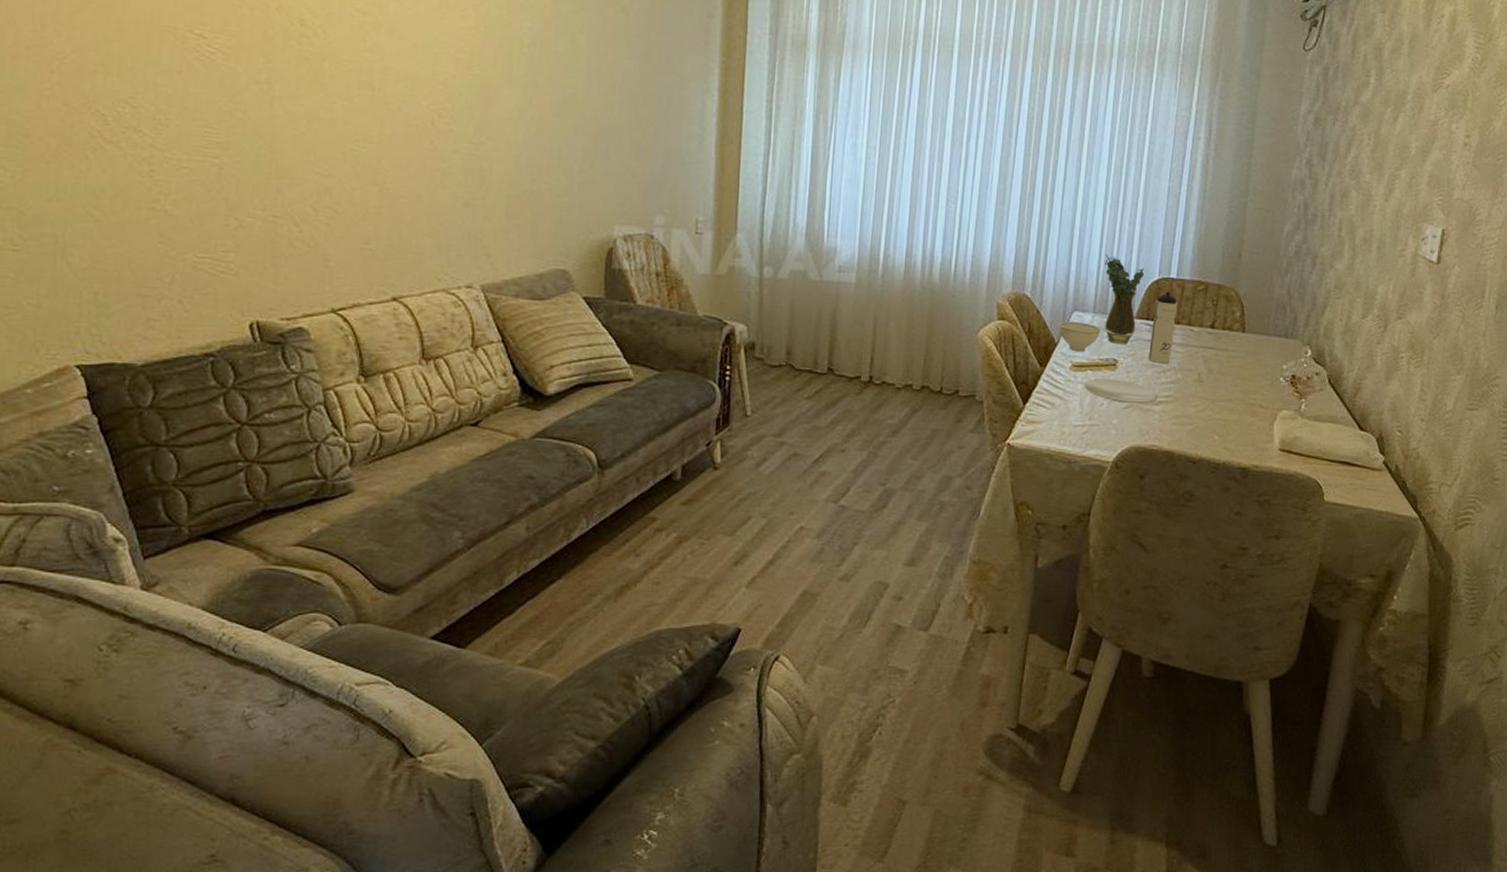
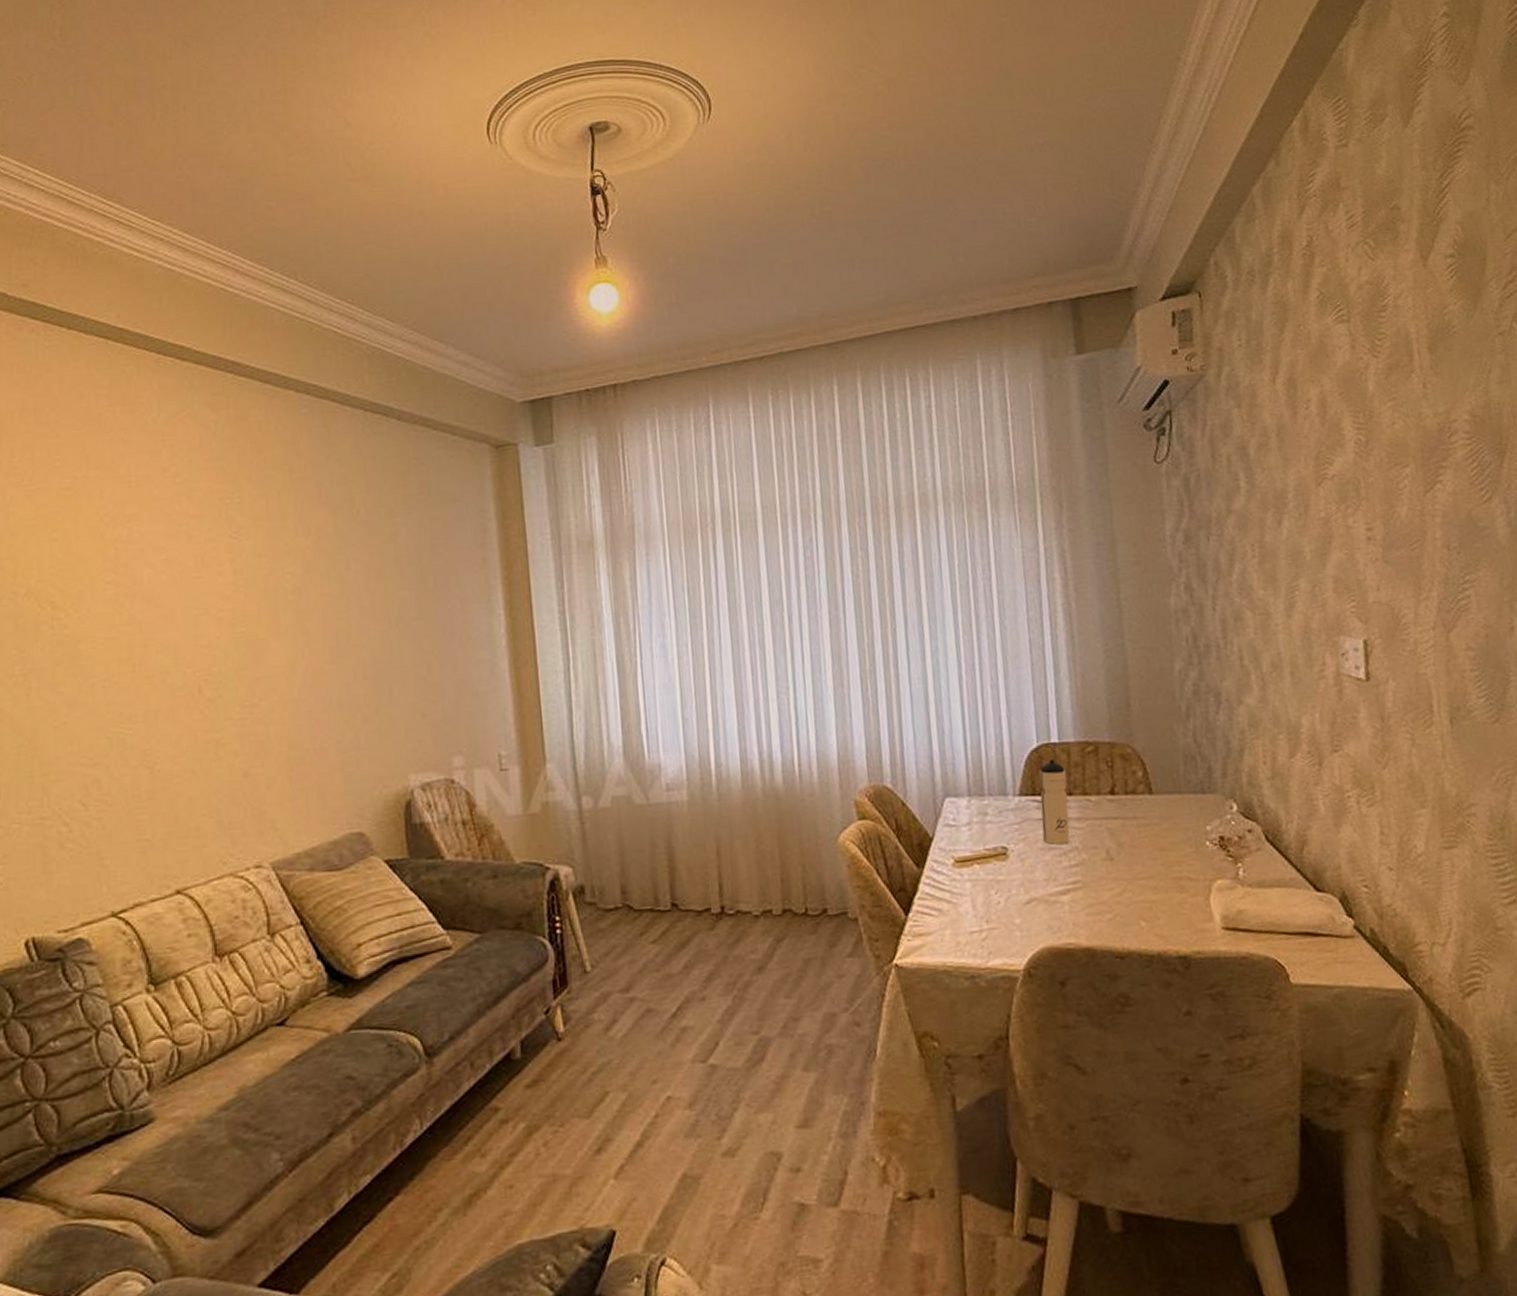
bowl: present [1059,321,1101,351] -> none [931,808,982,844]
plate: present [1084,378,1159,404] -> none [972,870,1065,898]
vase: present [1105,254,1145,344] -> none [970,726,1022,829]

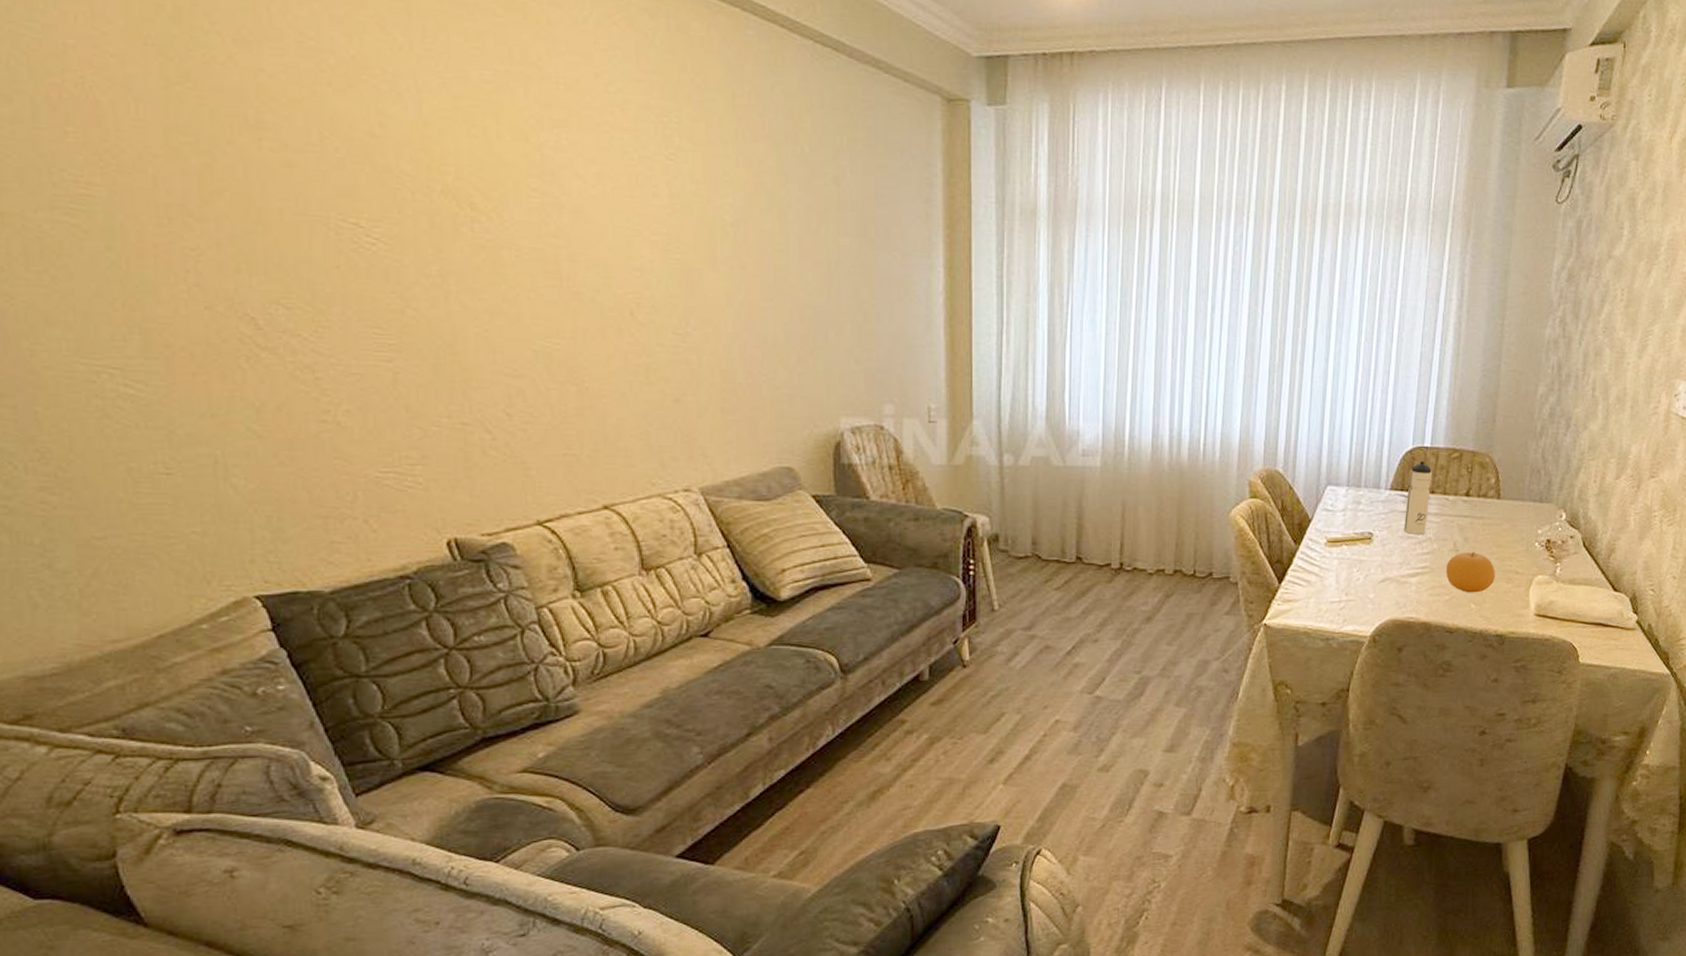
fruit: none [1102,858,1164,909] -> present [1446,551,1495,593]

